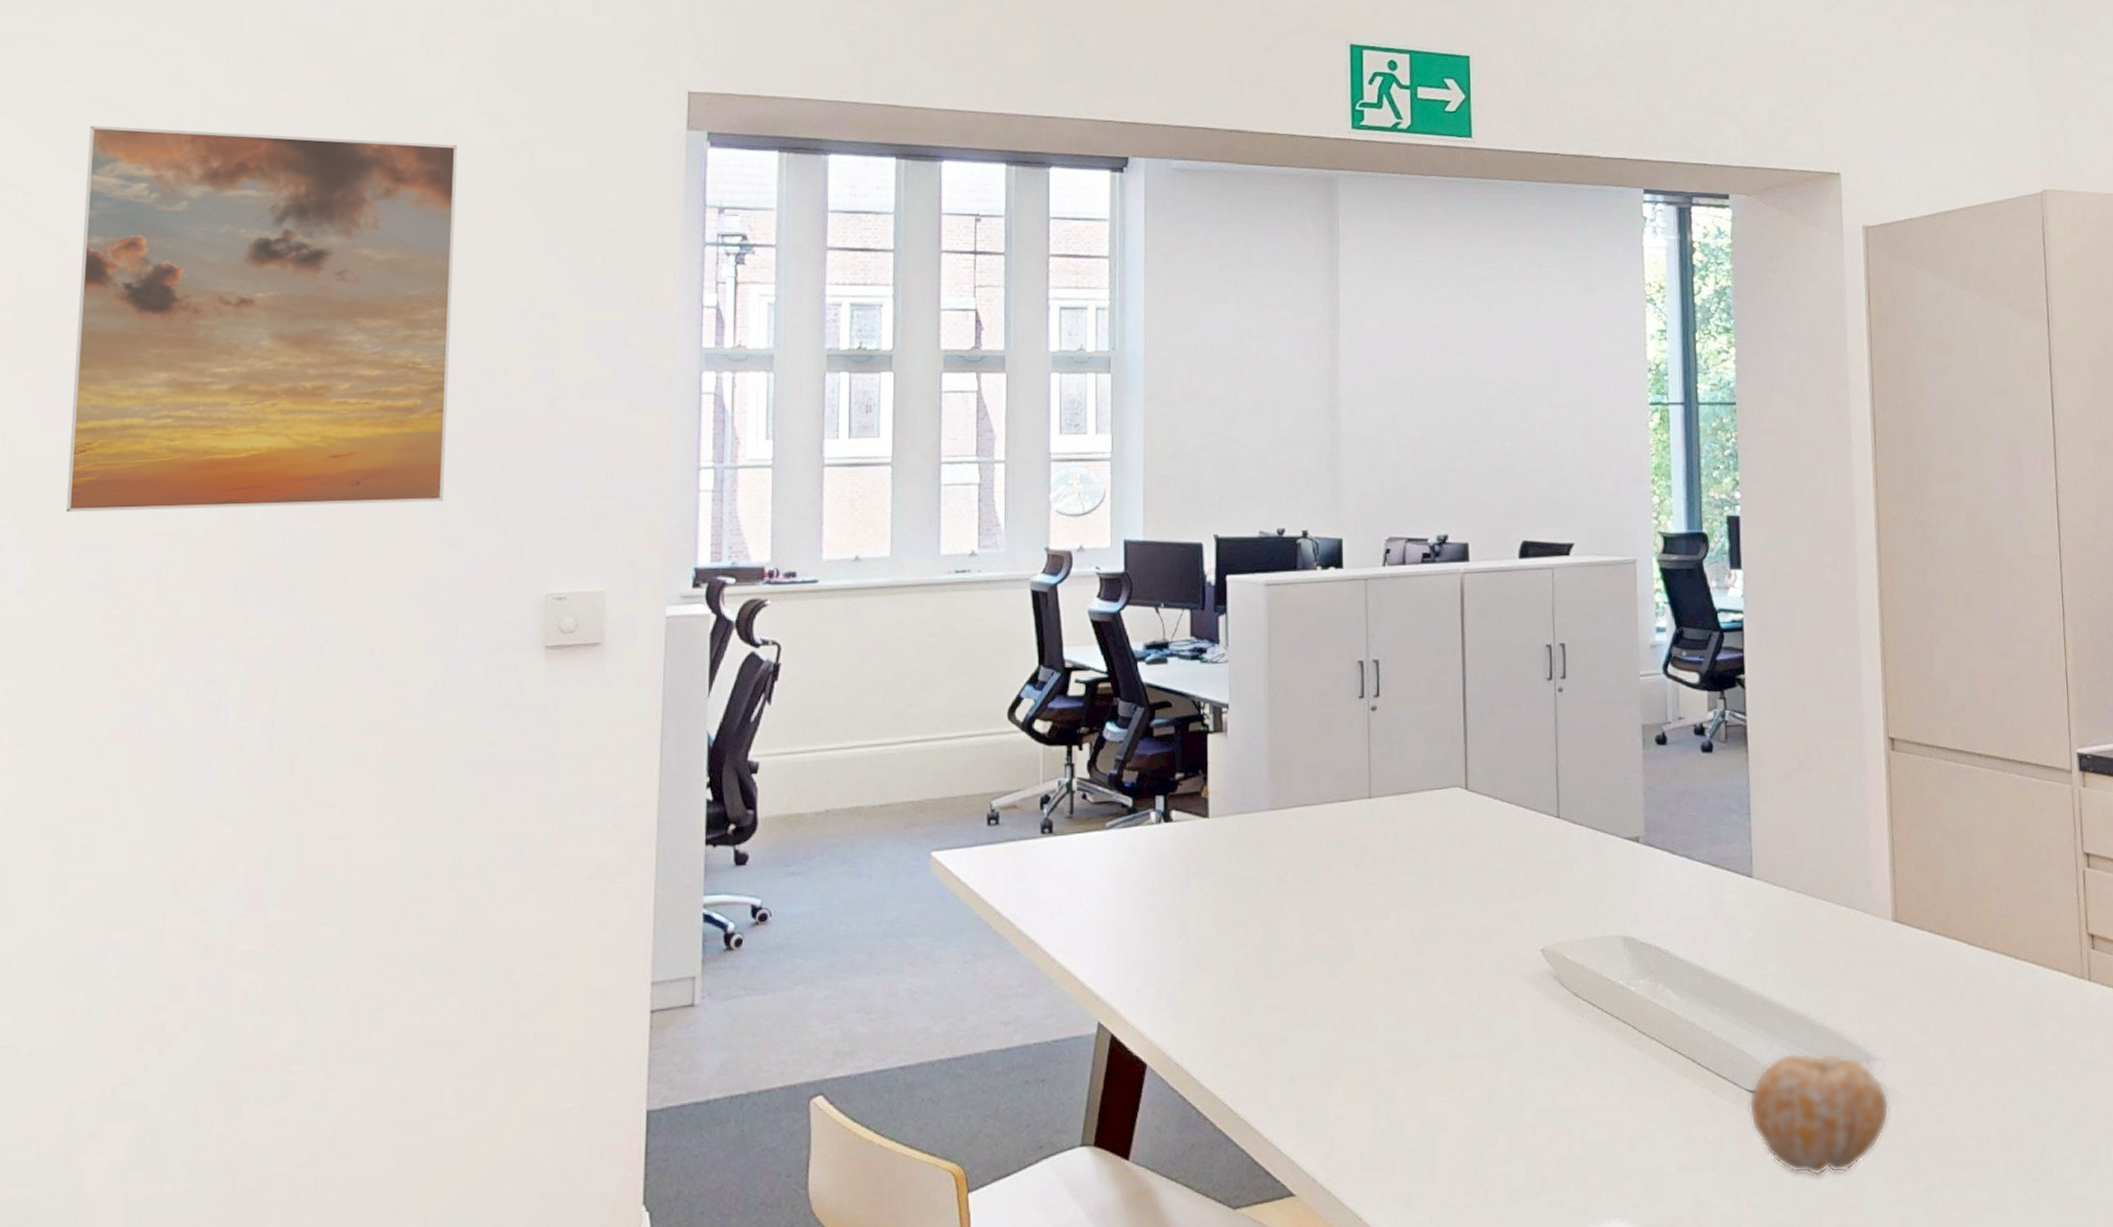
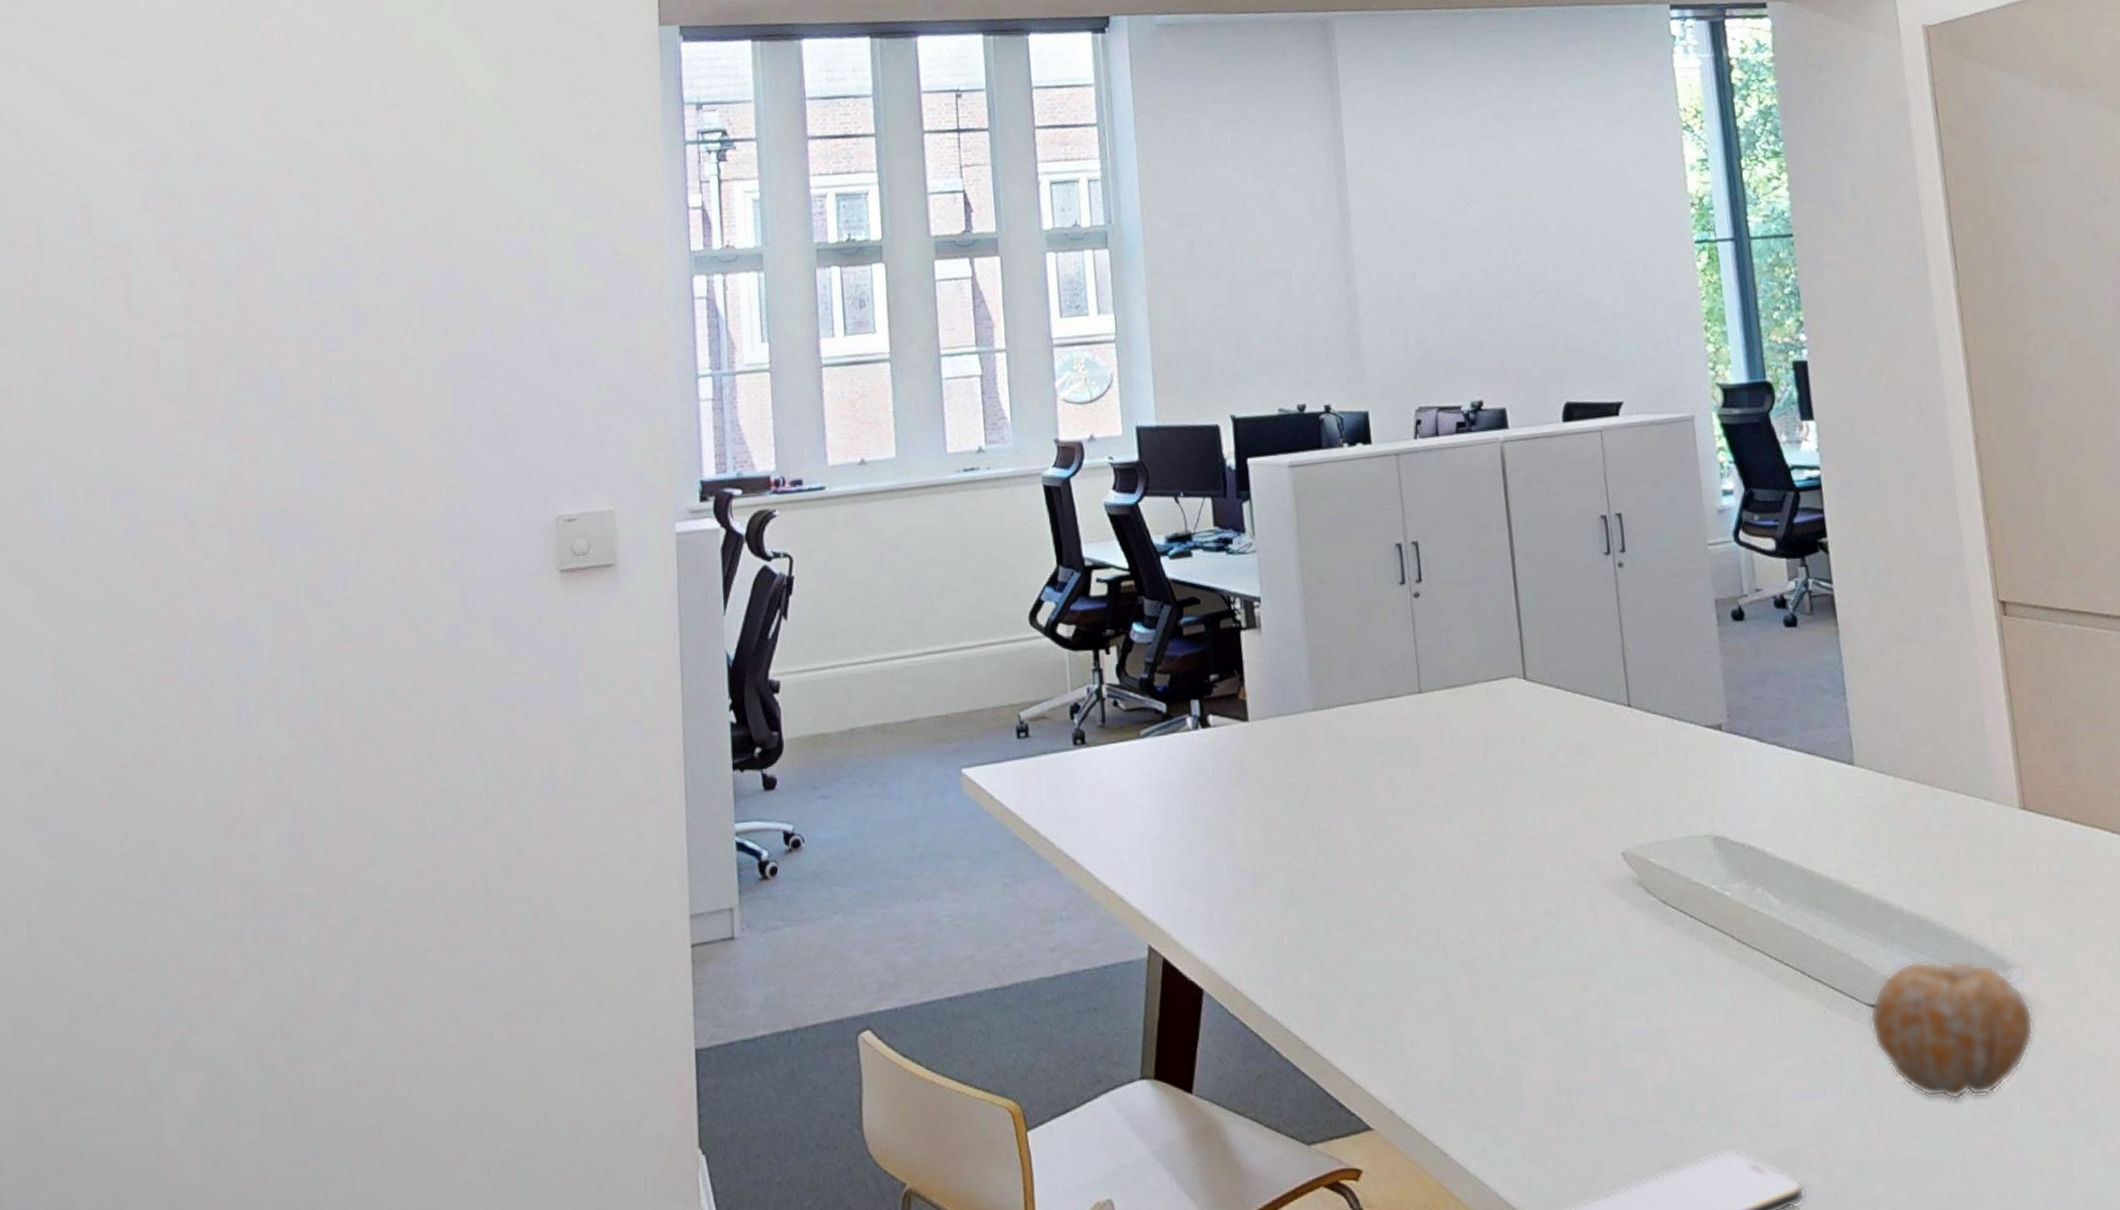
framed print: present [65,125,458,512] -> none [92,60,451,459]

